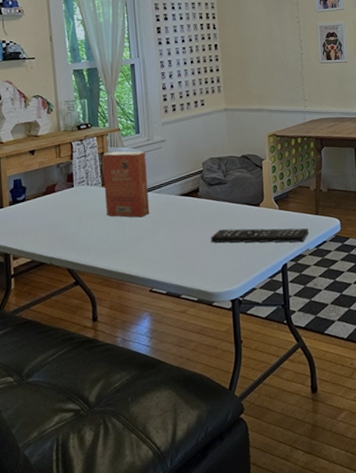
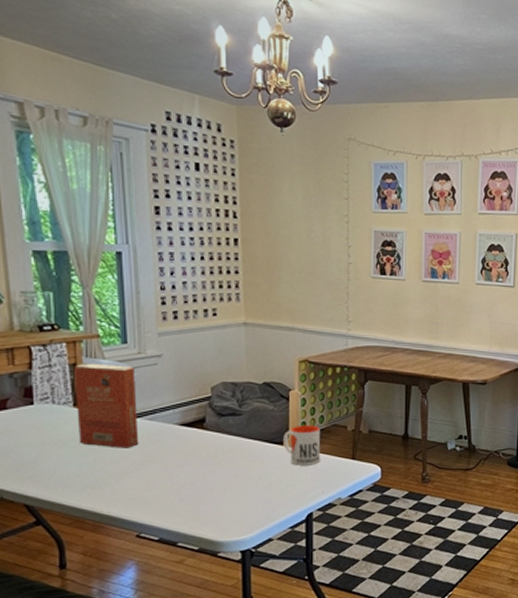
remote control: present [210,228,309,243] -> none [218,469,343,490]
mug: none [260,187,291,223] -> present [283,424,321,466]

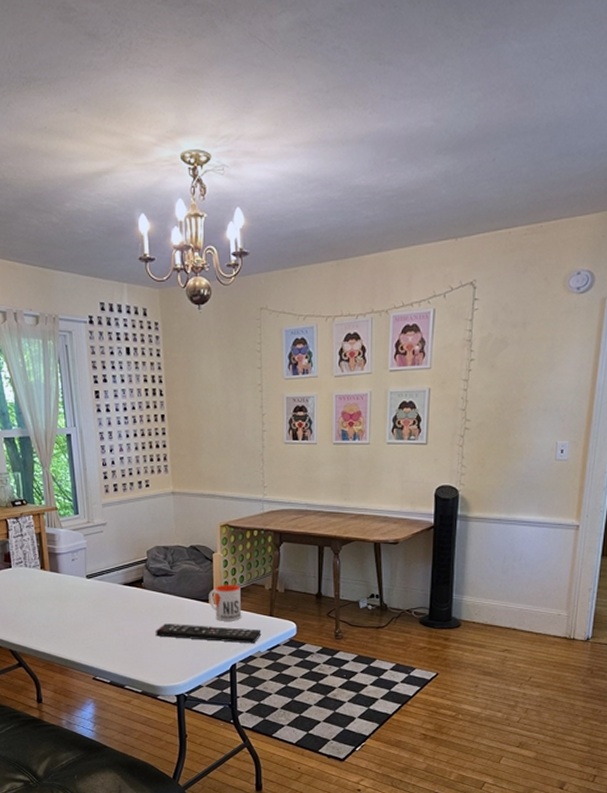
paperback book: present [73,364,139,448] -> none [39,533,91,604]
remote control: none [218,469,343,490] -> present [155,624,262,644]

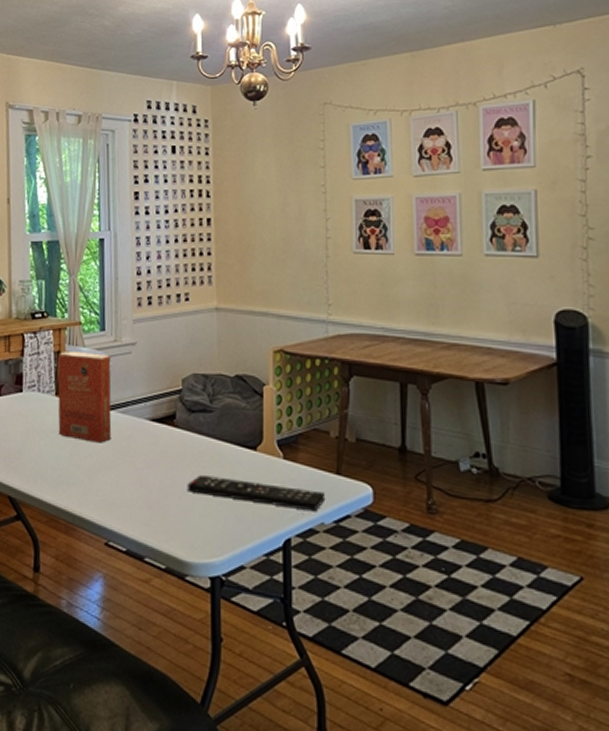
paperback book: none [39,533,91,604] -> present [57,352,112,443]
mug: present [209,584,242,621] -> none [257,427,300,478]

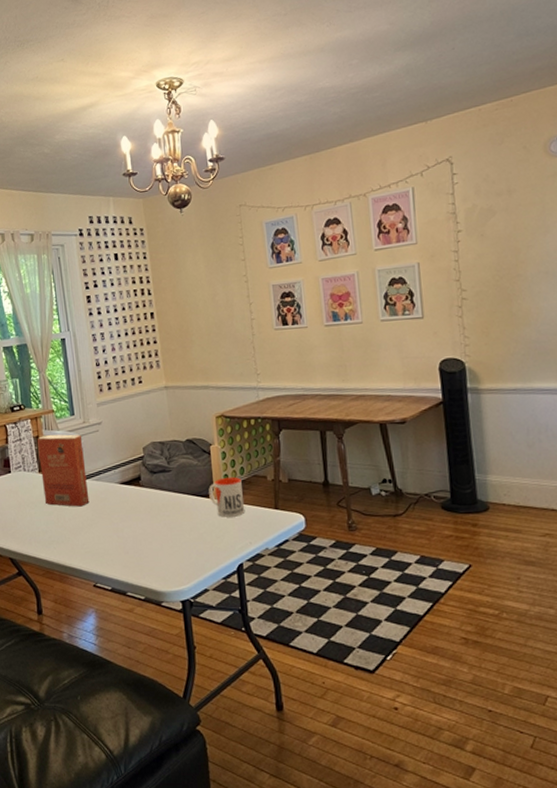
remote control: present [187,475,326,512] -> none [155,522,268,541]
mug: none [257,427,300,478] -> present [209,476,245,517]

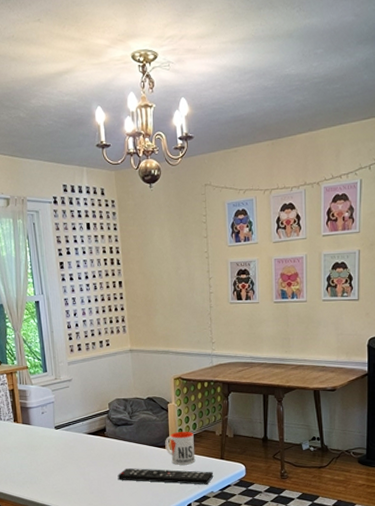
paperback book: present [37,434,90,507] -> none [12,389,60,453]
remote control: none [155,522,268,541] -> present [117,468,214,485]

